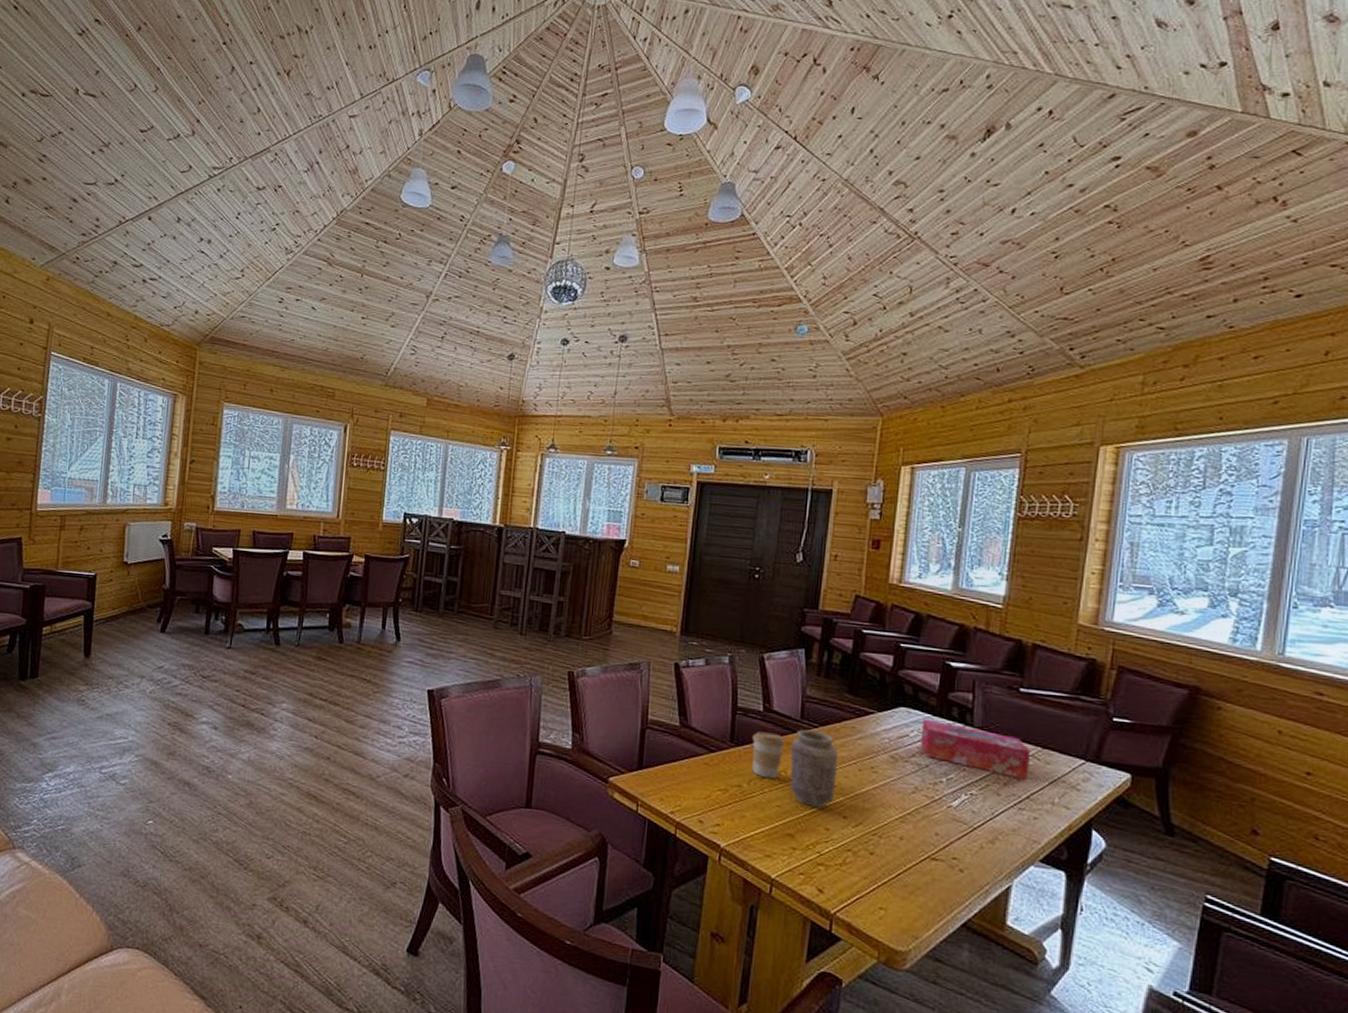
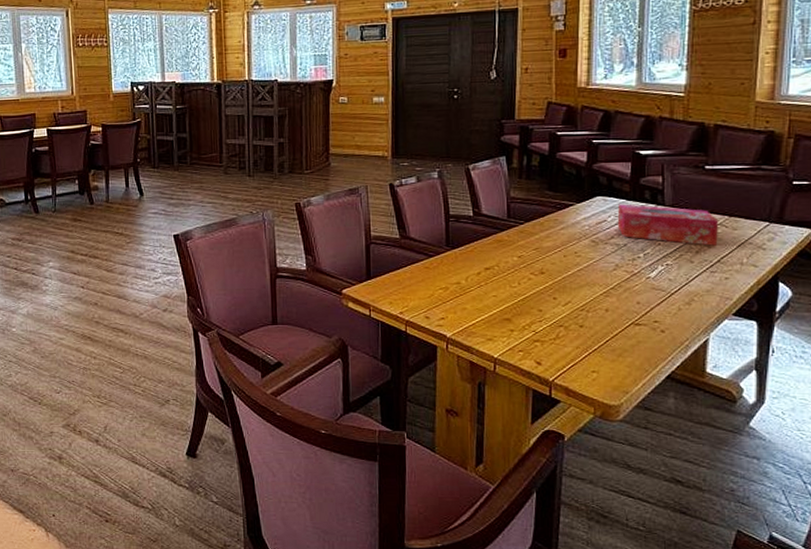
coffee cup: present [752,731,785,779] -> none [466,234,495,274]
vase: present [789,729,838,807] -> none [501,226,545,292]

